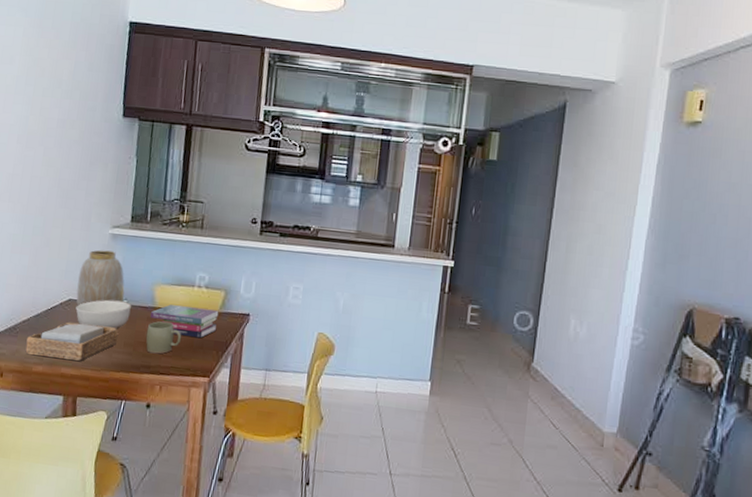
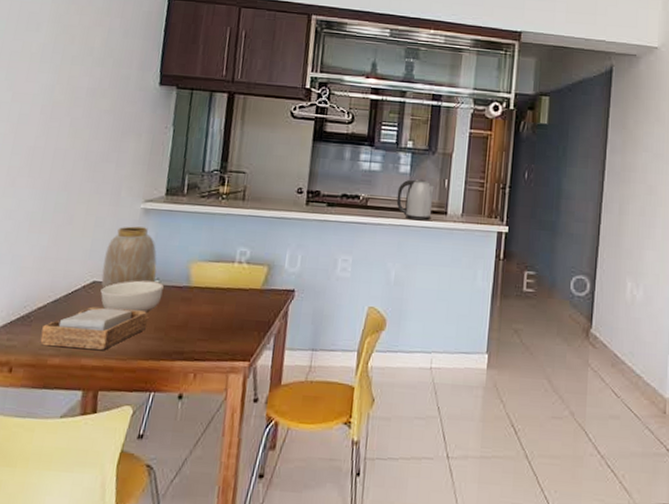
mug: present [145,321,182,354] -> none [179,301,220,338]
books: present [150,304,219,339] -> none [184,283,261,319]
kettle: none [345,212,383,253] -> present [396,178,435,221]

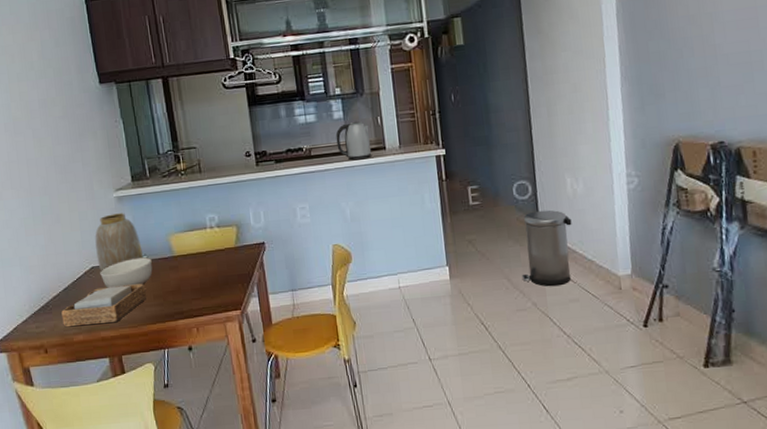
pedal bin: none [564,310,626,398] -> present [522,210,572,287]

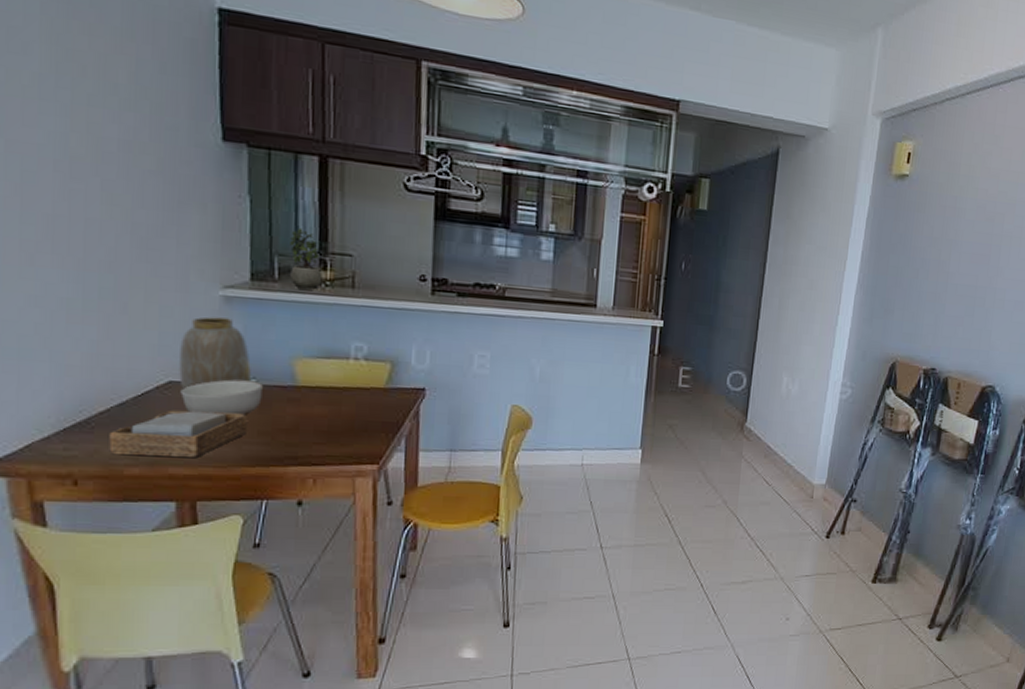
potted plant: none [153,134,179,181] -> present [290,227,322,290]
kettle: present [335,121,372,161] -> none [538,267,582,314]
pedal bin: present [522,210,572,287] -> none [717,405,780,487]

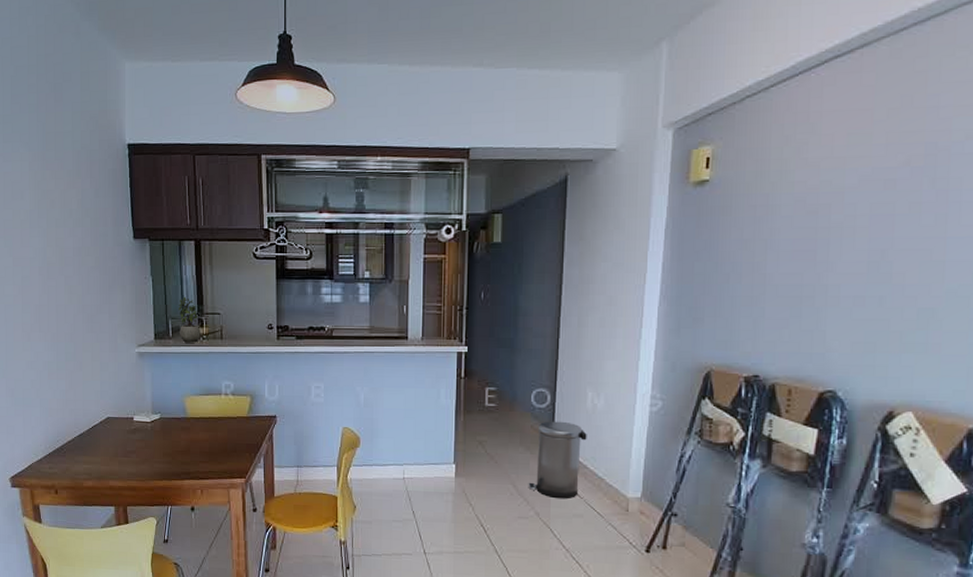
napkin holder: present [109,410,247,459] -> none [74,438,156,474]
vase: present [179,317,252,389] -> none [113,368,158,423]
bowl: present [180,379,264,415] -> none [115,414,166,441]
pedal bin: none [717,405,780,487] -> present [528,421,587,499]

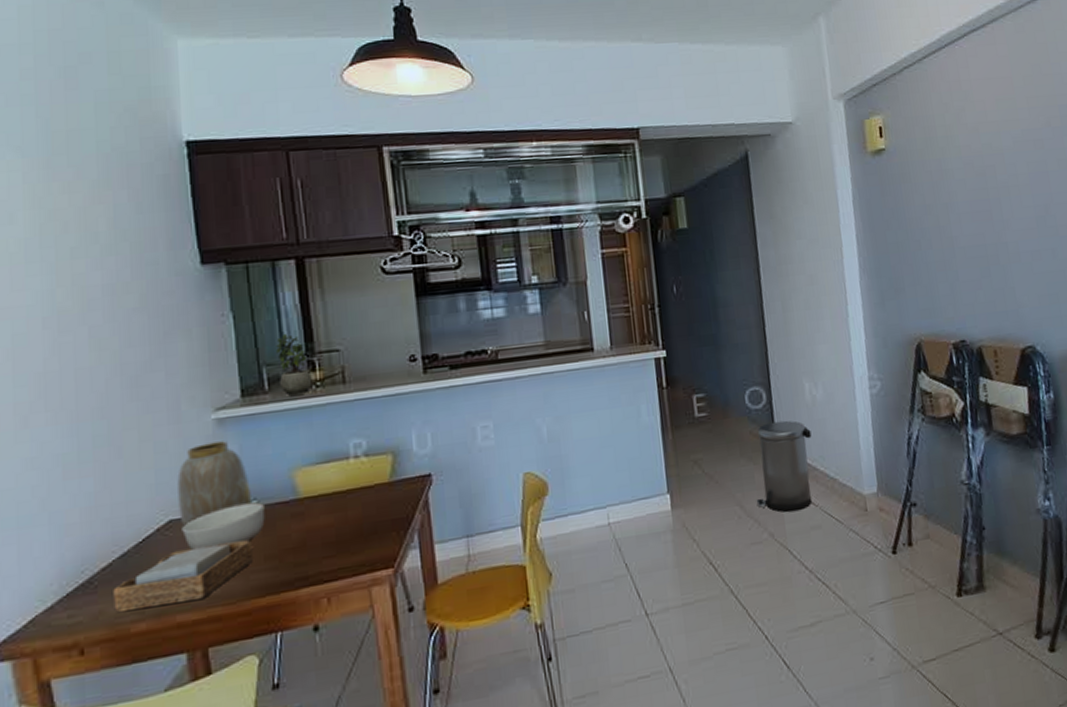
napkin holder: none [74,438,156,474] -> present [113,540,253,613]
vase: none [113,368,158,423] -> present [177,441,253,527]
bowl: none [115,414,166,441] -> present [182,502,266,550]

